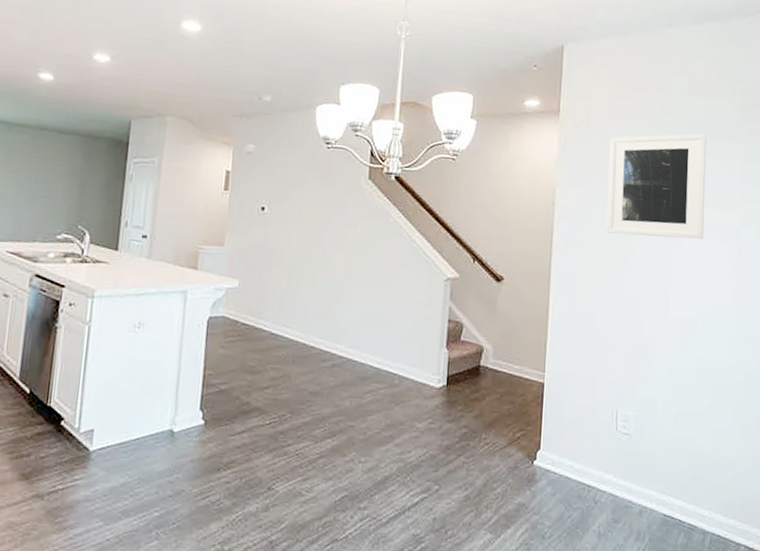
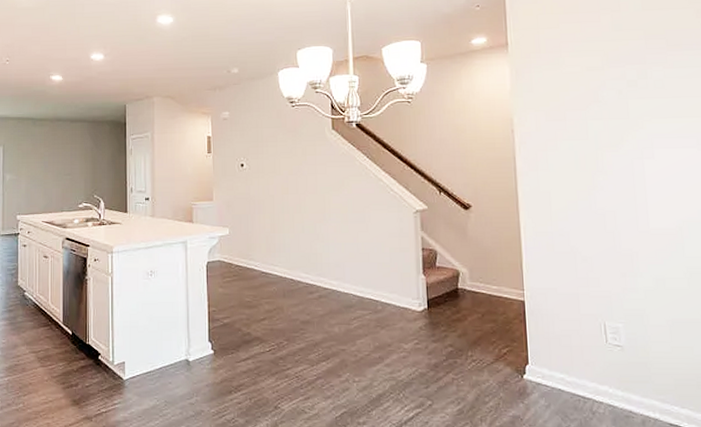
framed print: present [607,133,707,240] -> none [563,45,678,153]

